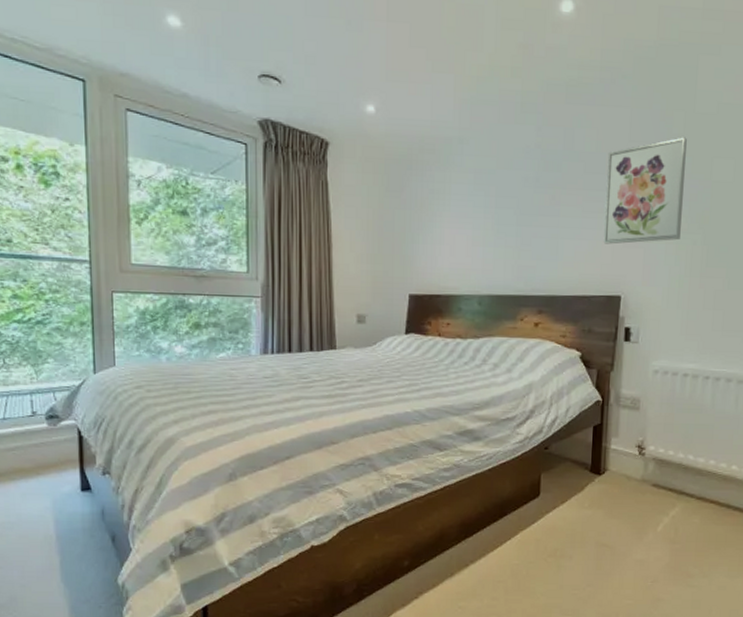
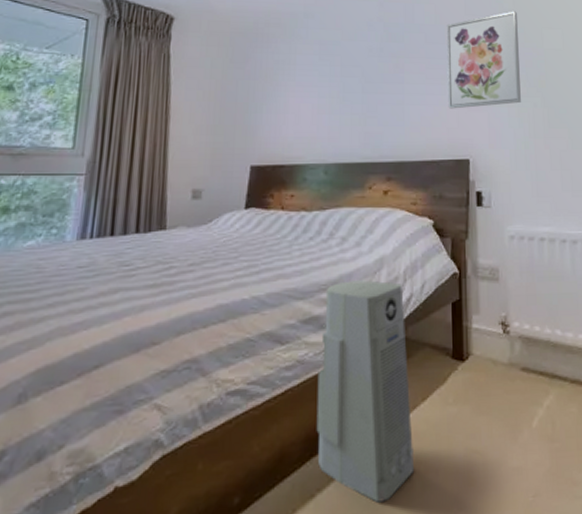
air purifier: none [470,402,552,575] -> present [316,280,415,503]

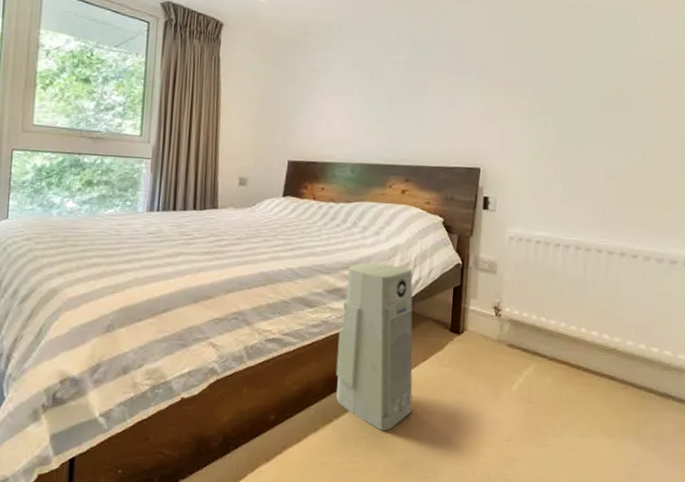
wall art: present [446,11,521,109] -> none [465,31,539,122]

